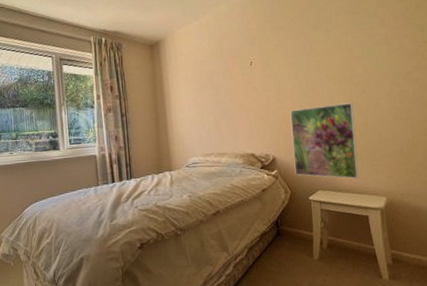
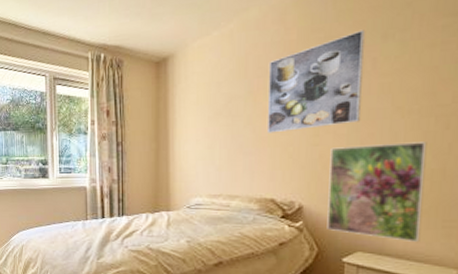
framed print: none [238,22,308,101] -> present [268,29,366,133]

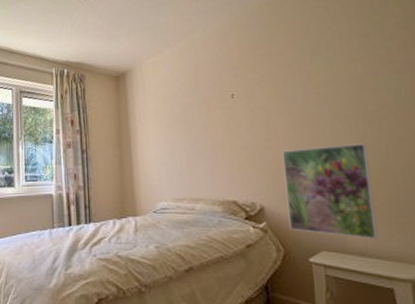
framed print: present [268,29,366,133] -> none [216,48,305,139]

